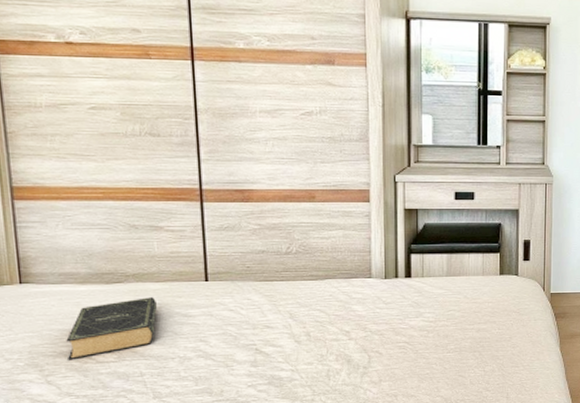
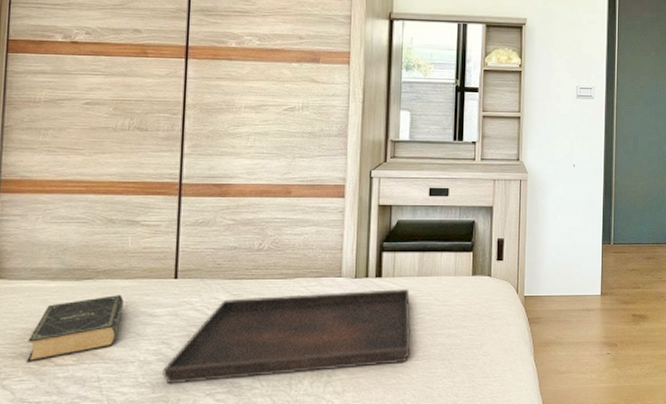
serving tray: none [203,288,443,378] -> present [162,289,411,385]

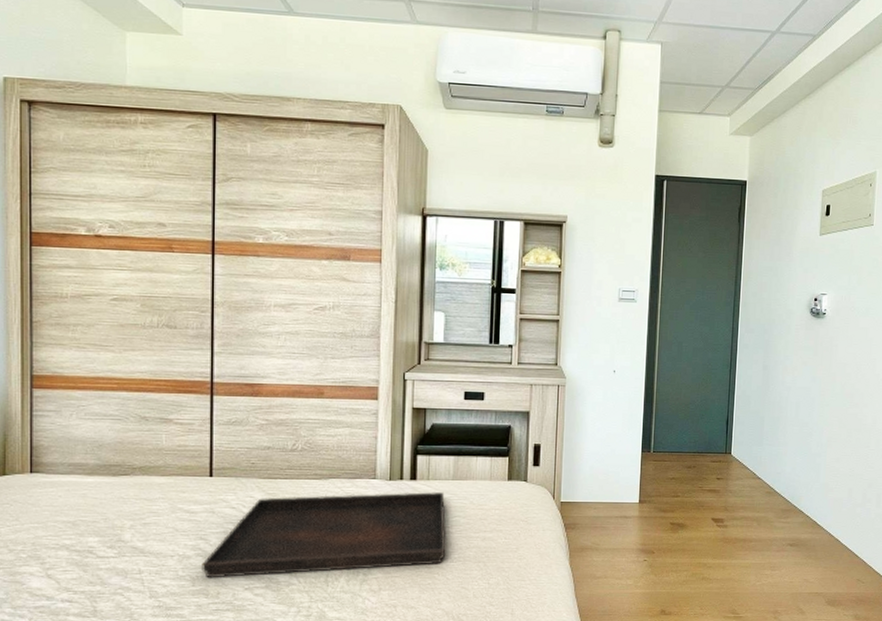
book: present [27,295,123,362] -> none [69,491,160,554]

